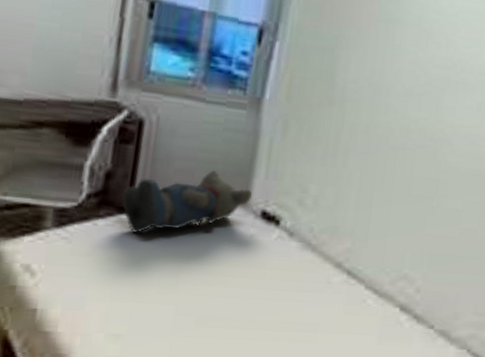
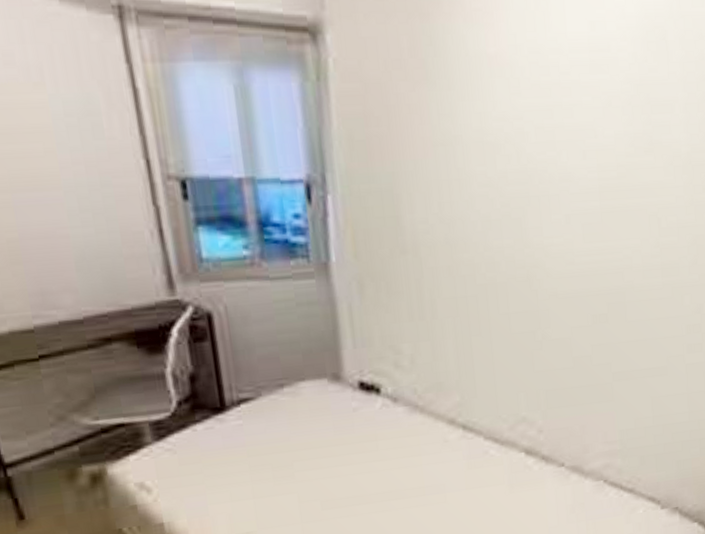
teddy bear: present [121,170,252,234] -> none [212,350,345,432]

